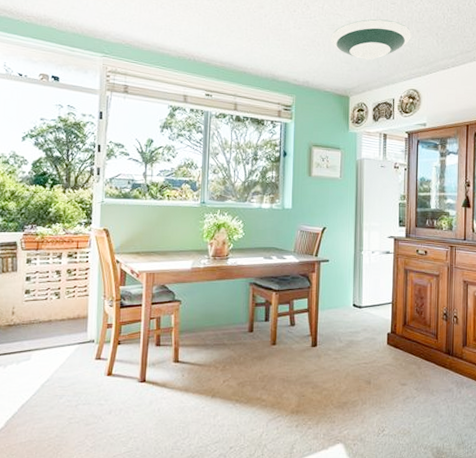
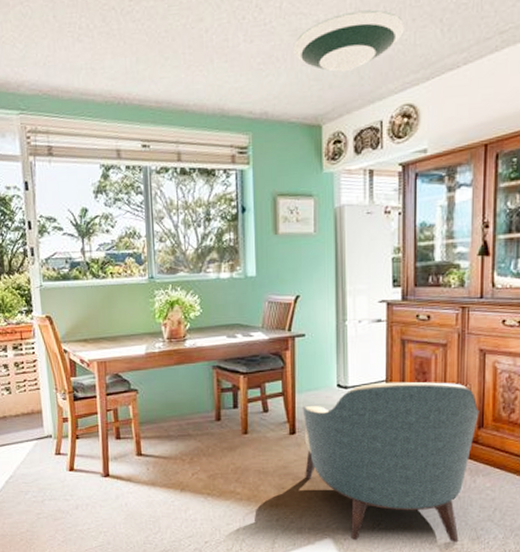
armchair: none [323,304,464,447] -> present [302,381,480,542]

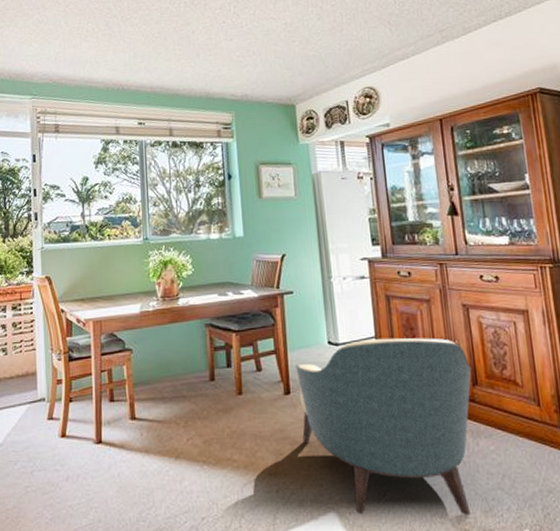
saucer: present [293,9,405,73] -> none [267,15,359,63]

